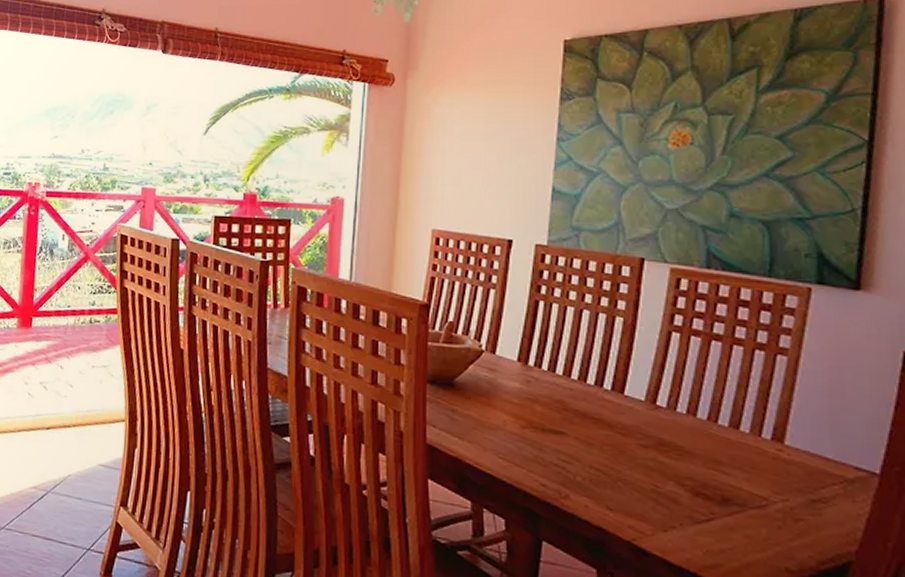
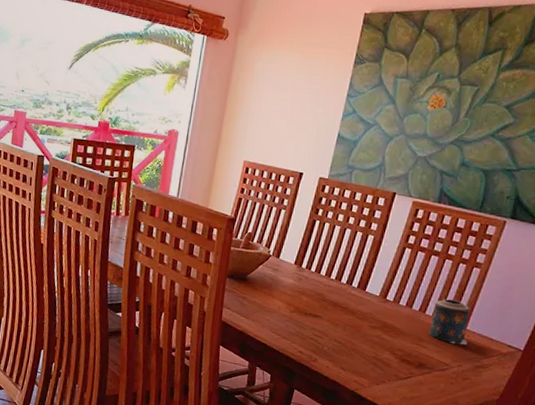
candle: none [728,401,790,468] -> present [429,299,470,345]

